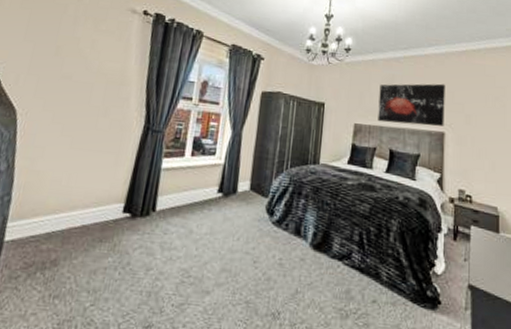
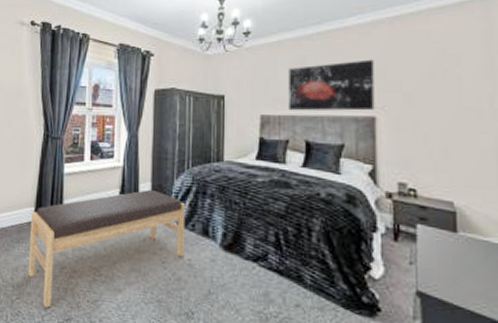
bench: none [108,188,282,315] -> present [28,189,186,308]

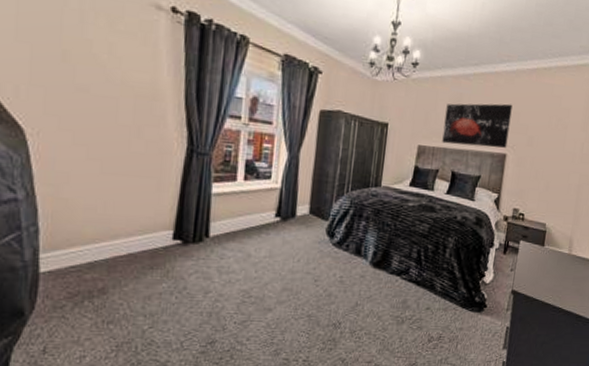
bench: present [28,189,186,308] -> none [165,211,342,334]

